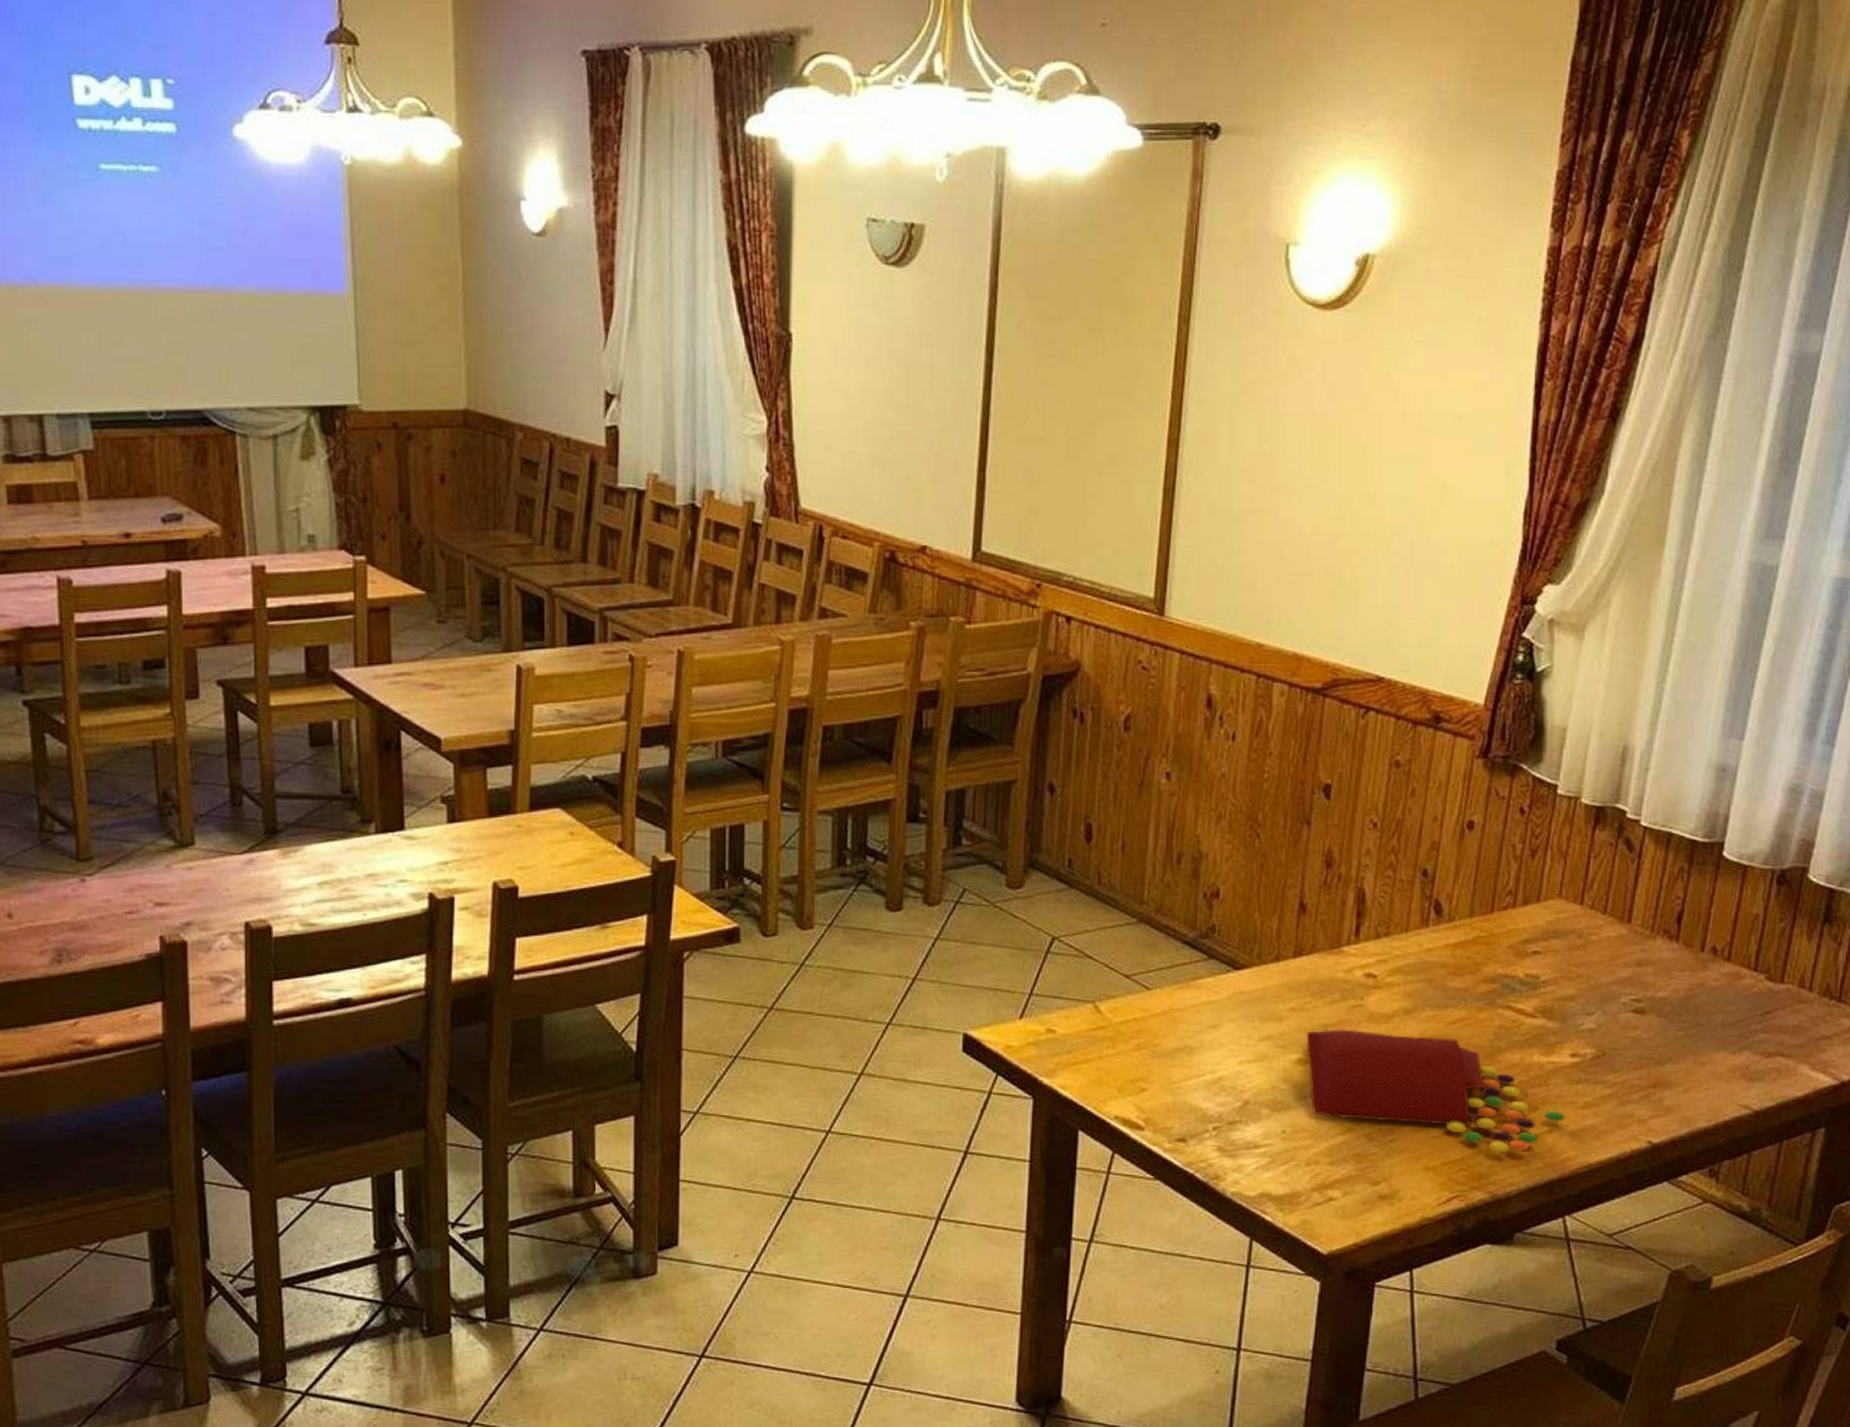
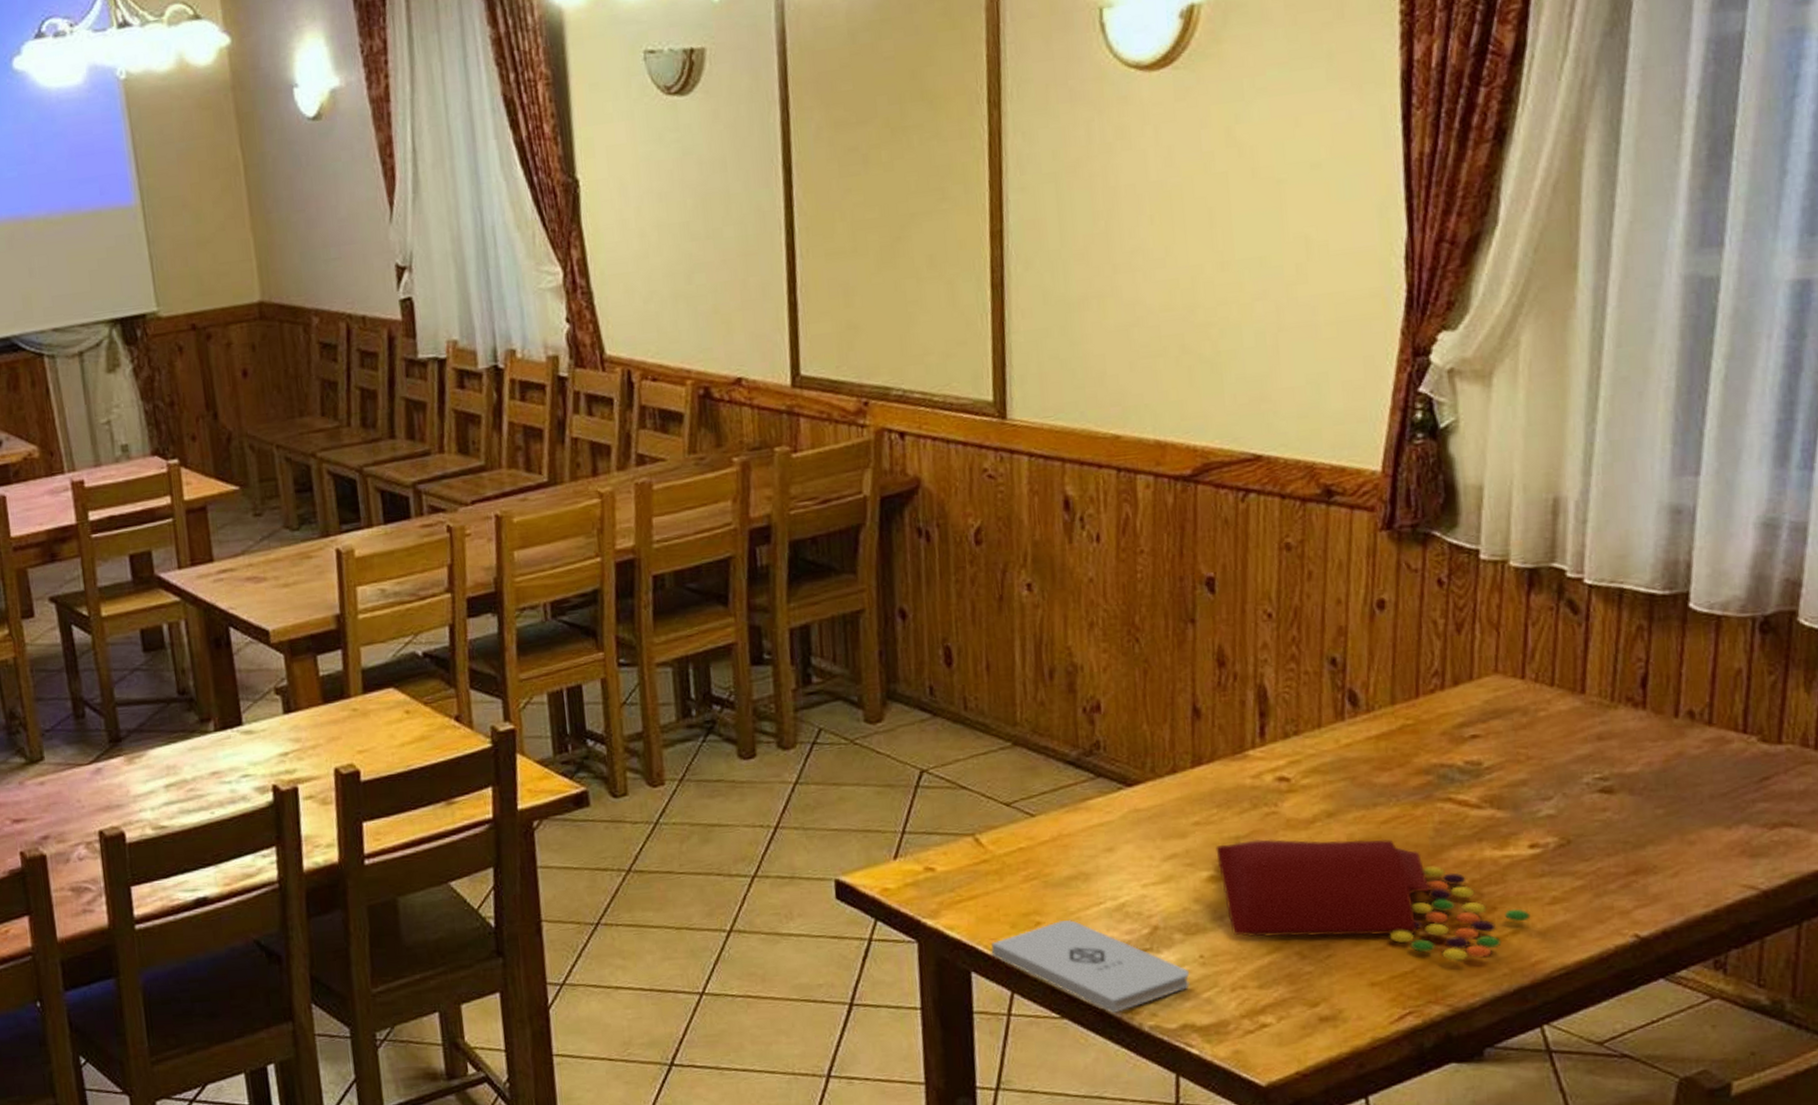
notepad: none [1098,1089,1272,1179] -> present [991,920,1190,1014]

